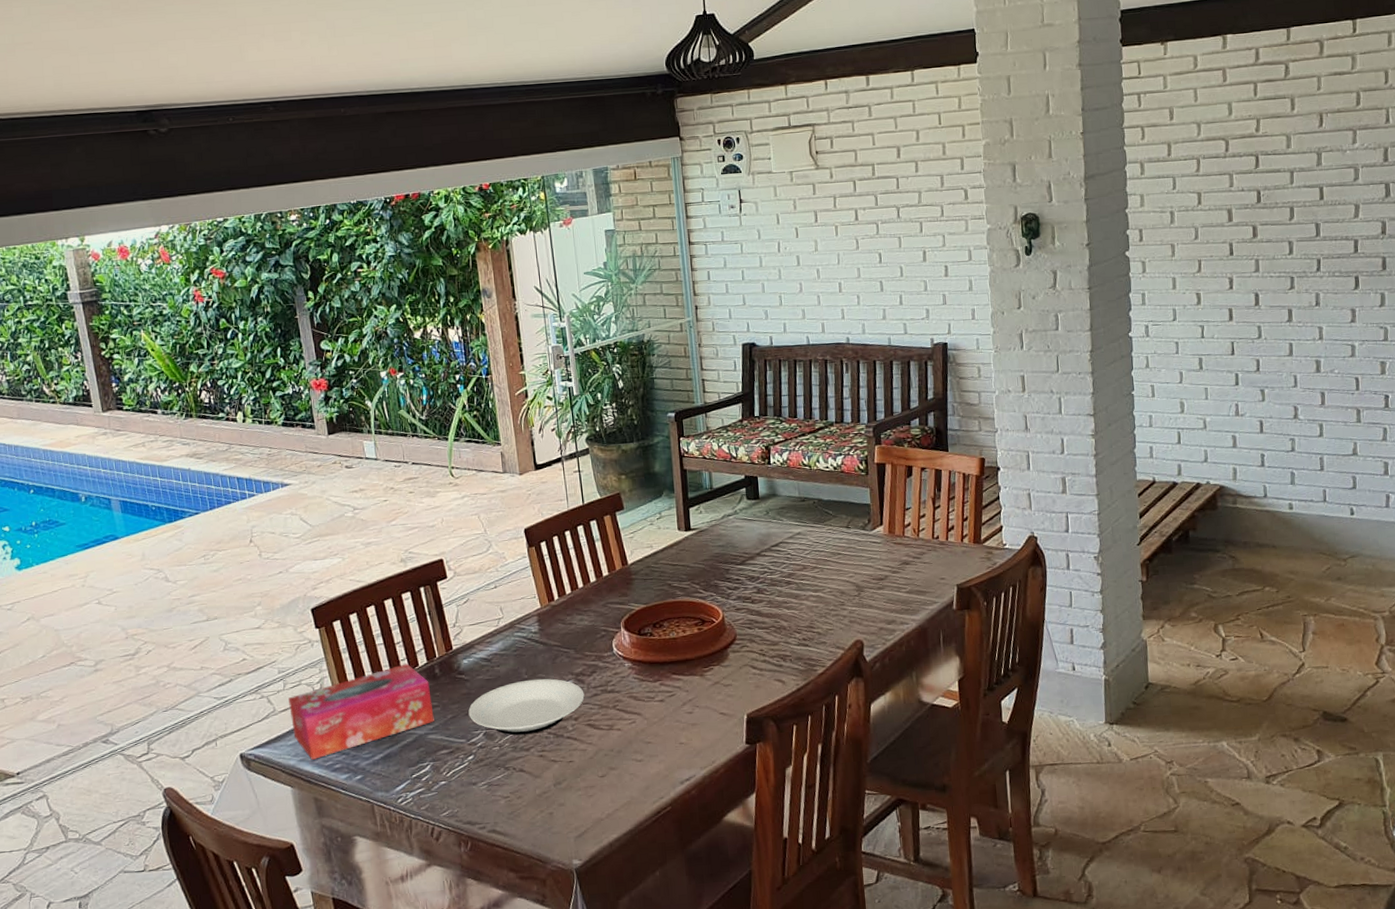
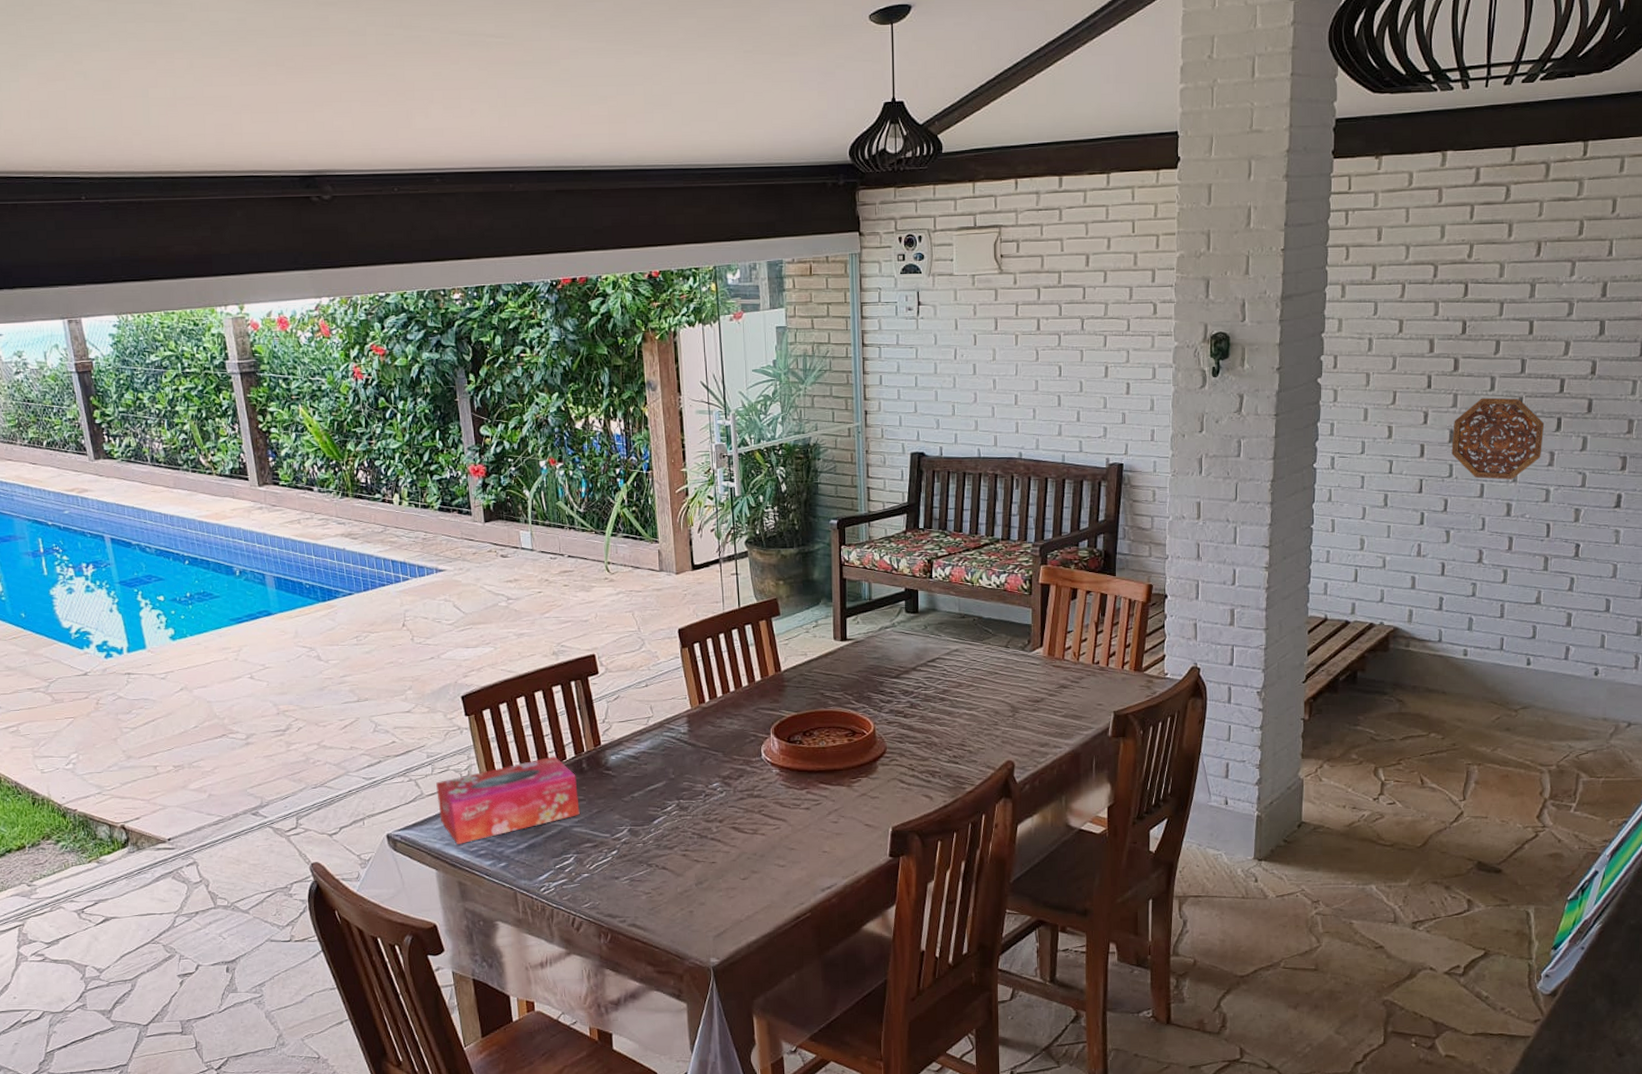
plate: present [468,678,585,736] -> none [614,779,730,834]
decorative platter: none [1257,260,1344,338] -> present [1451,397,1545,480]

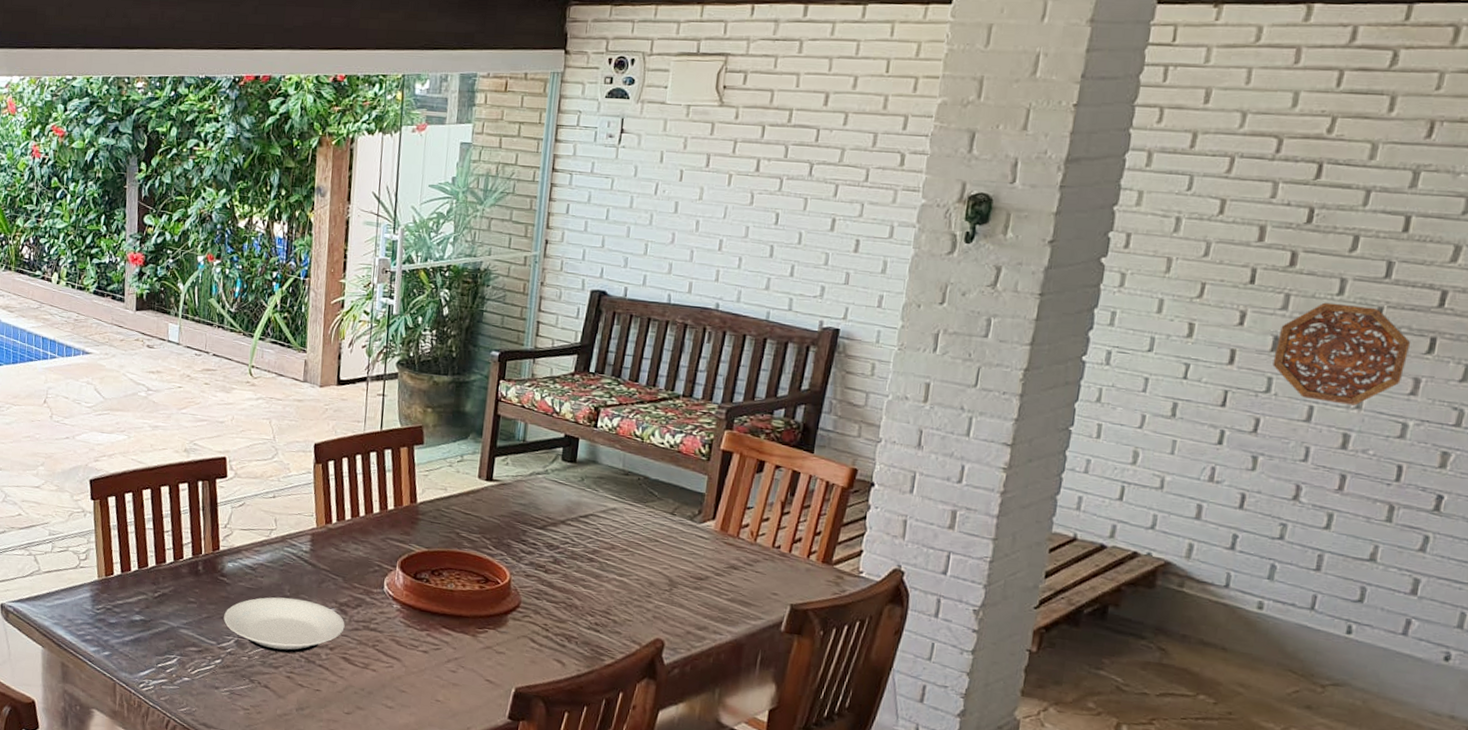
tissue box: present [436,756,580,844] -> none [53,553,191,626]
plate: none [614,779,730,834] -> present [223,597,345,653]

